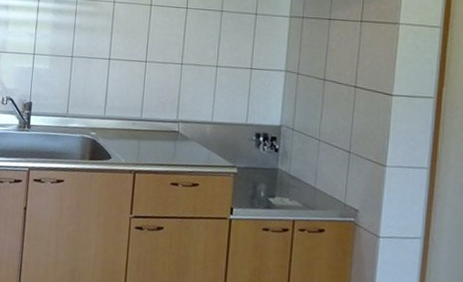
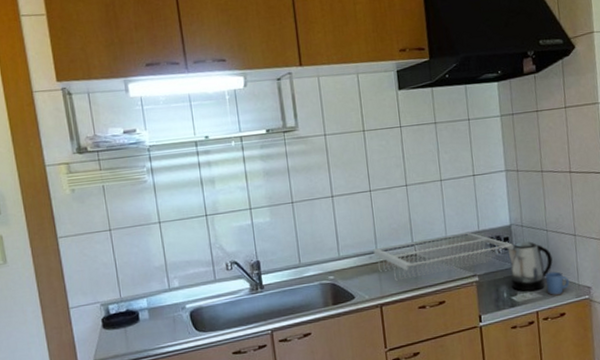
dish rack: none [137,117,280,158] -> present [373,232,513,282]
kettle: none [271,145,320,199] -> present [507,241,553,292]
mug: none [309,183,335,210] -> present [546,271,570,296]

